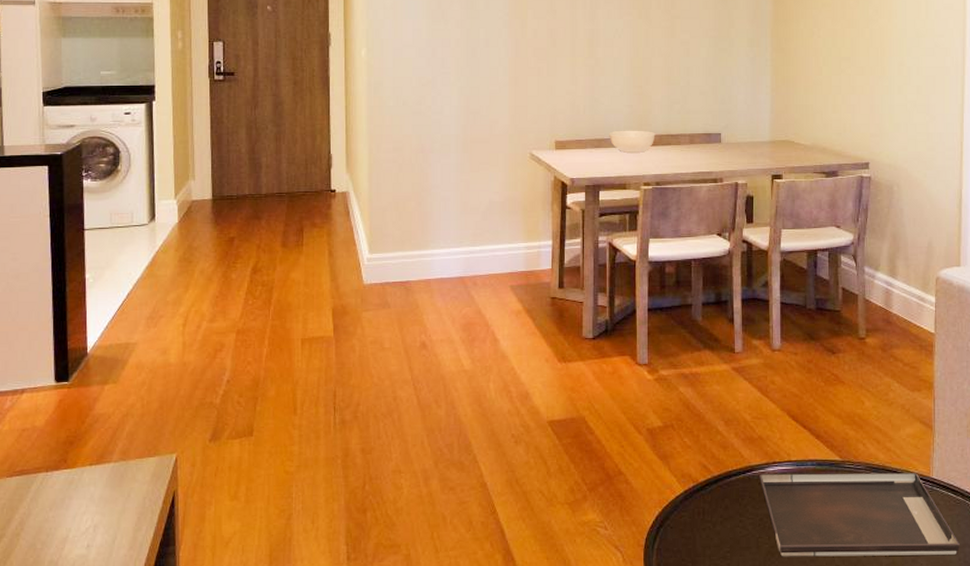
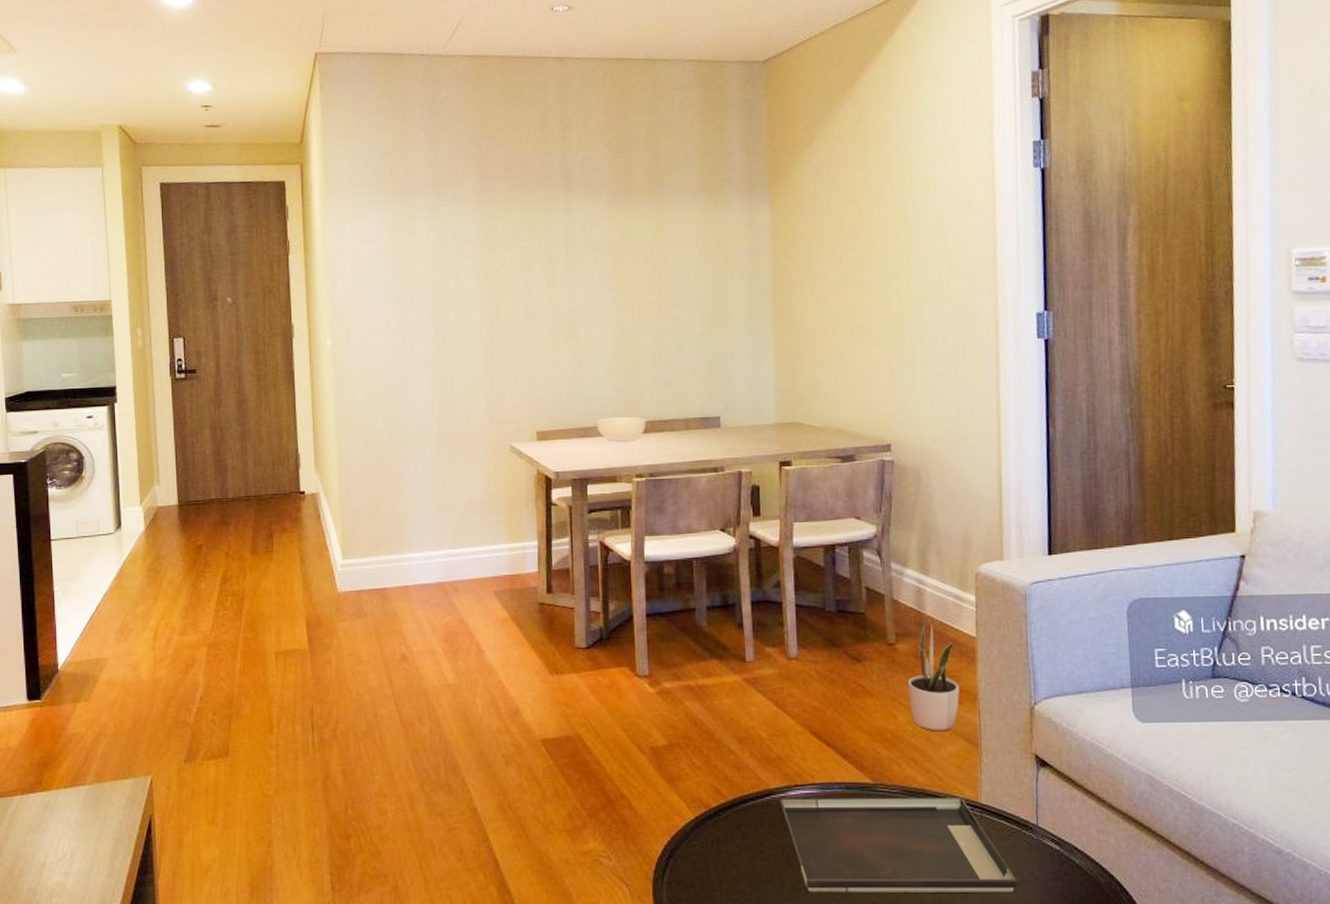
potted plant: none [874,316,918,415] -> present [907,618,960,732]

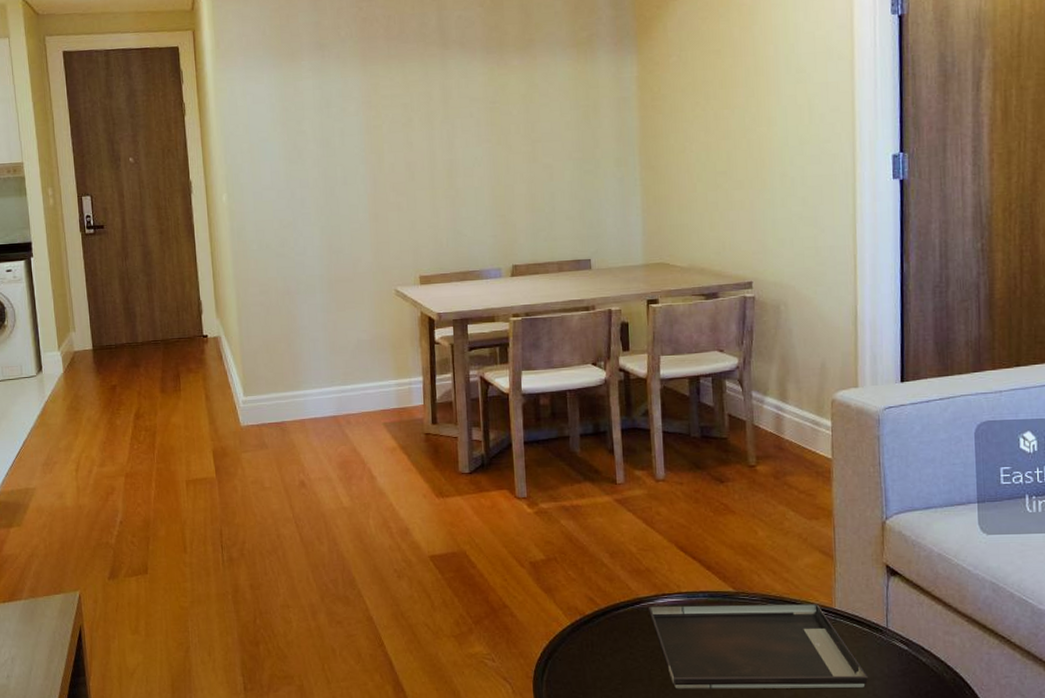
bowl: present [595,416,647,442] -> none [474,260,522,284]
potted plant: present [907,618,960,732] -> none [767,442,816,545]

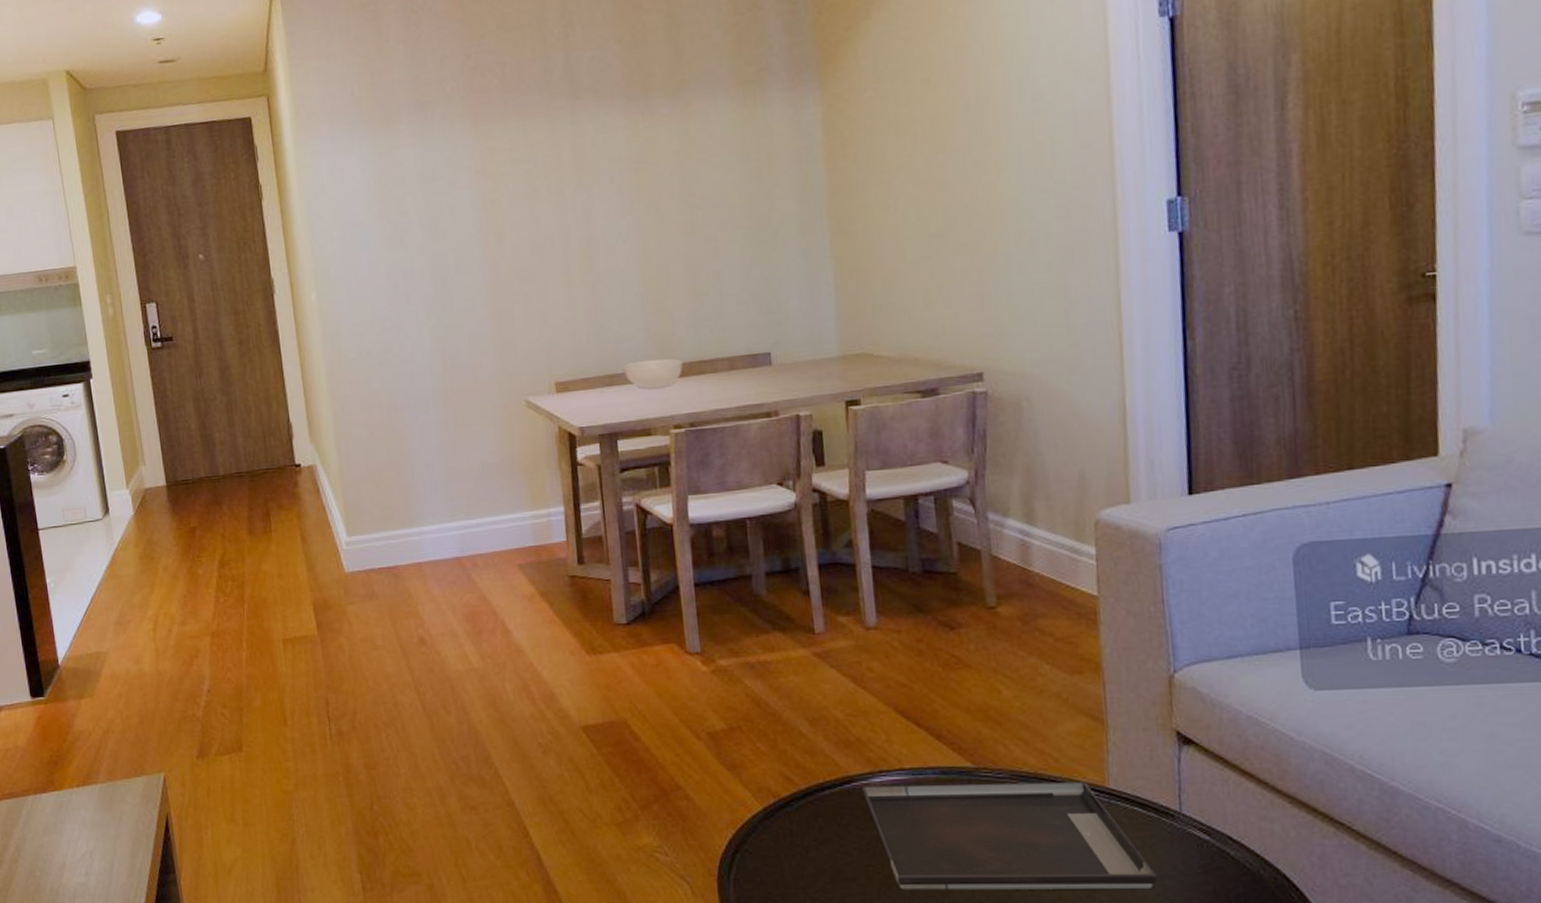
bowl: none [474,260,522,284] -> present [622,358,684,389]

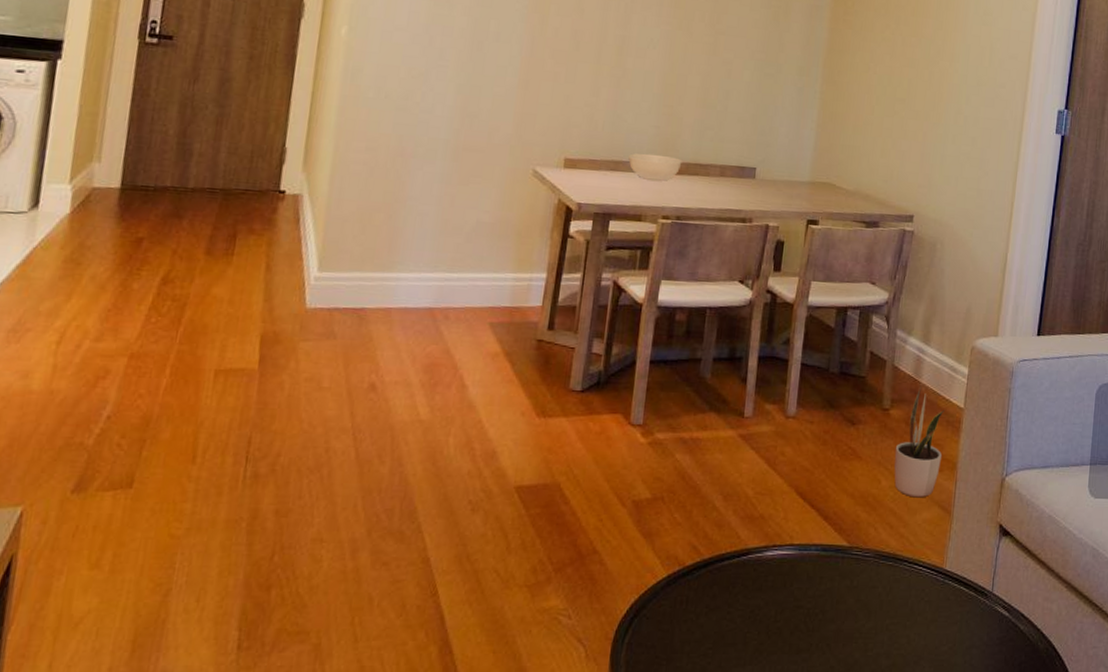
tray: present [862,782,1157,890] -> none [755,558,967,657]
potted plant: none [1012,576,1079,707] -> present [894,386,944,498]

